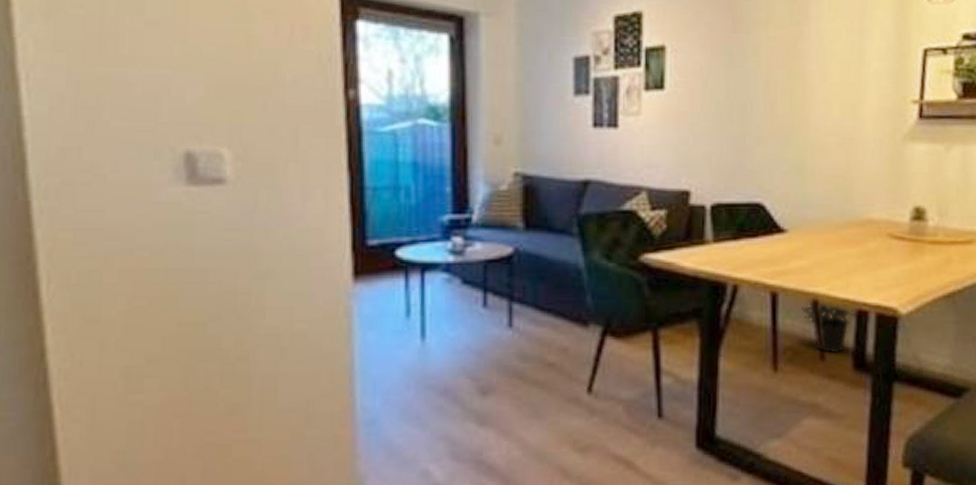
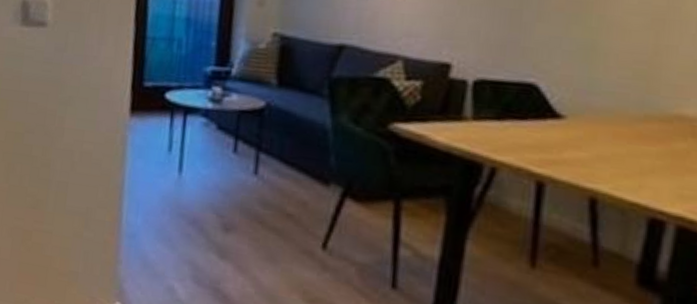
potted plant: present [802,300,857,354] -> none [574,197,649,263]

